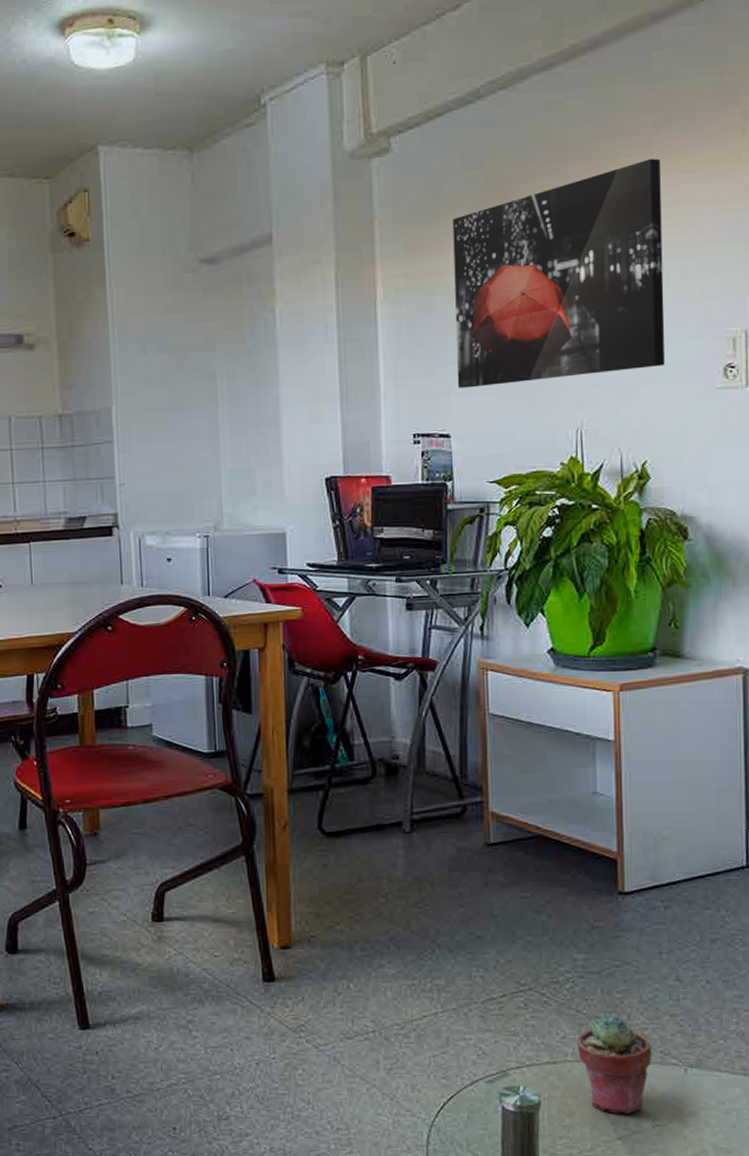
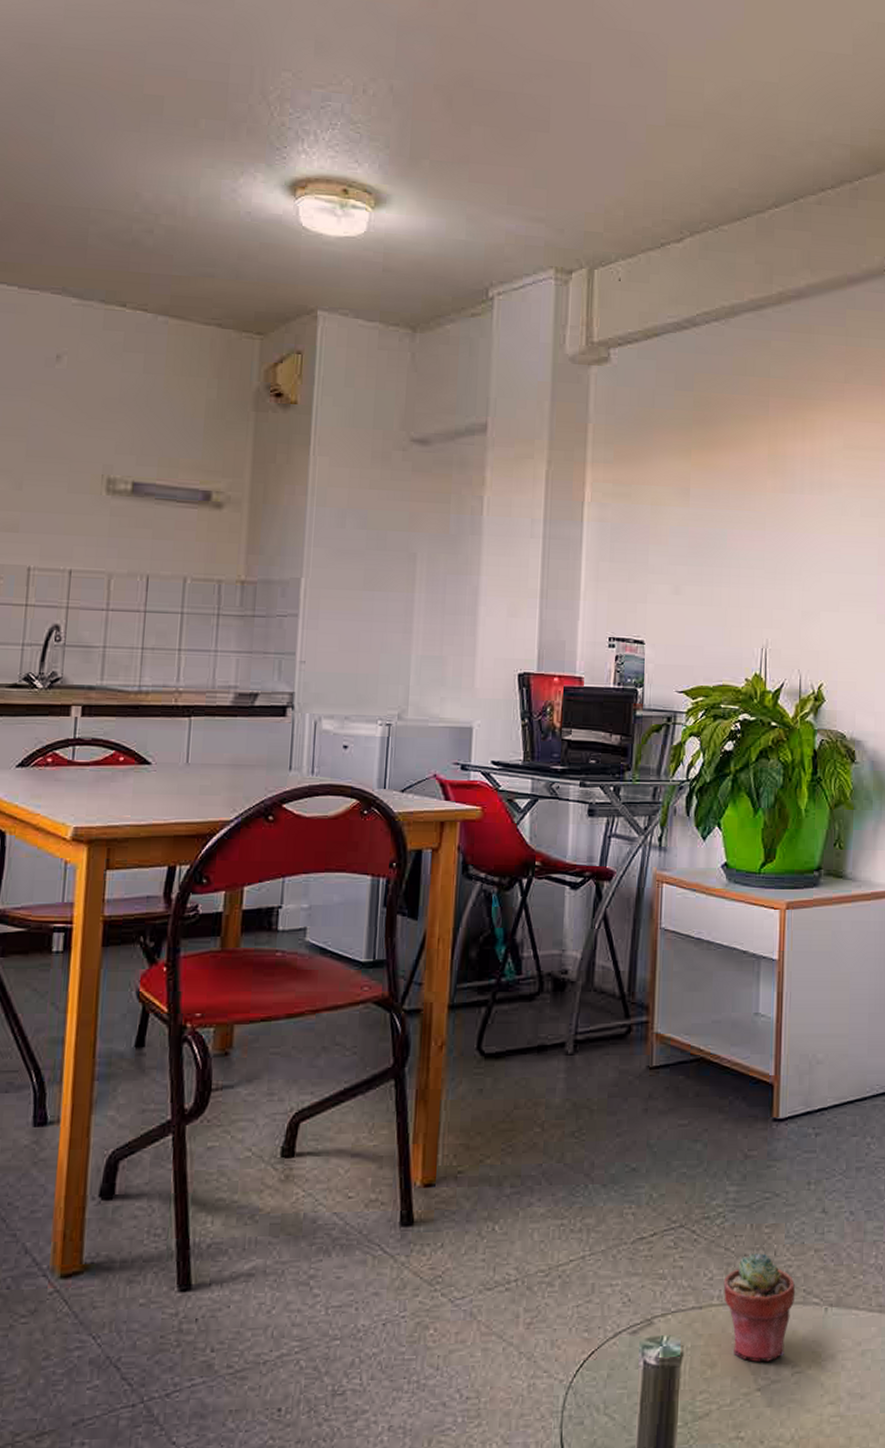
wall art: present [452,158,665,388] -> none [655,404,850,598]

